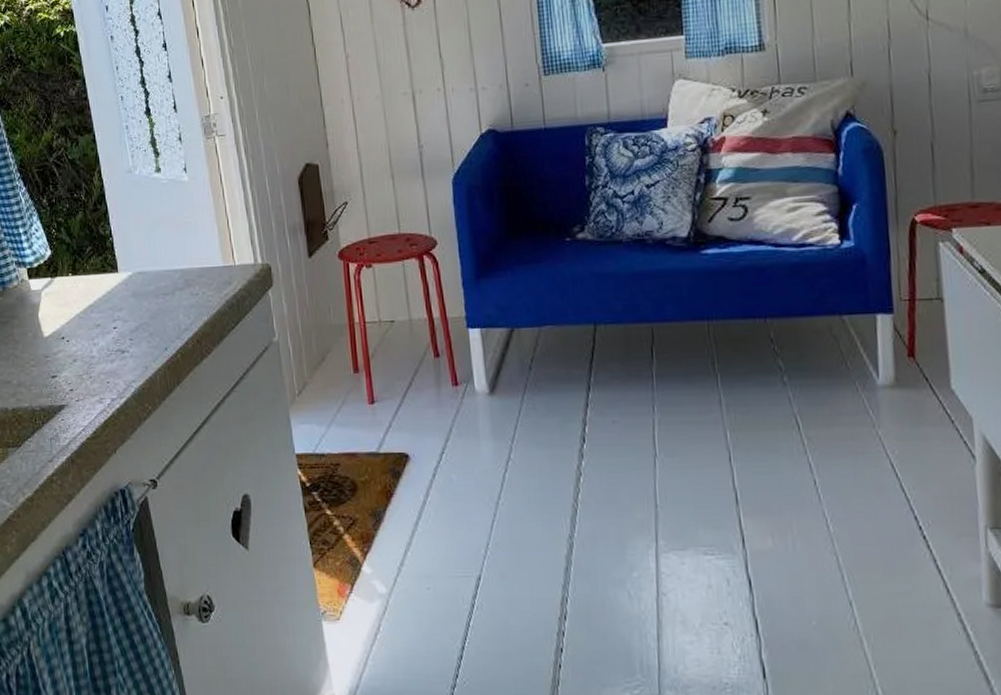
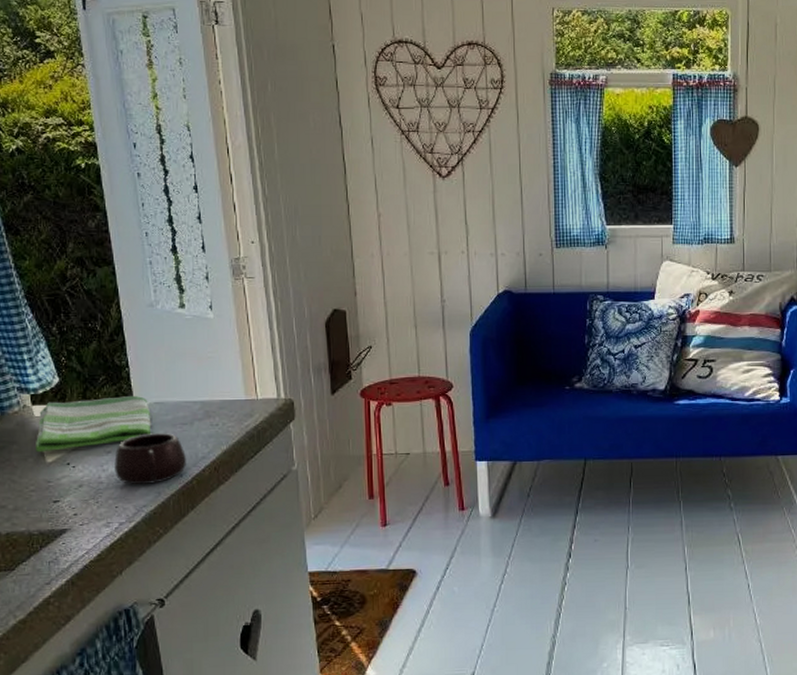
dish towel: none [34,265,136,327] -> present [36,395,151,453]
mug: none [104,304,171,360] -> present [114,433,187,485]

